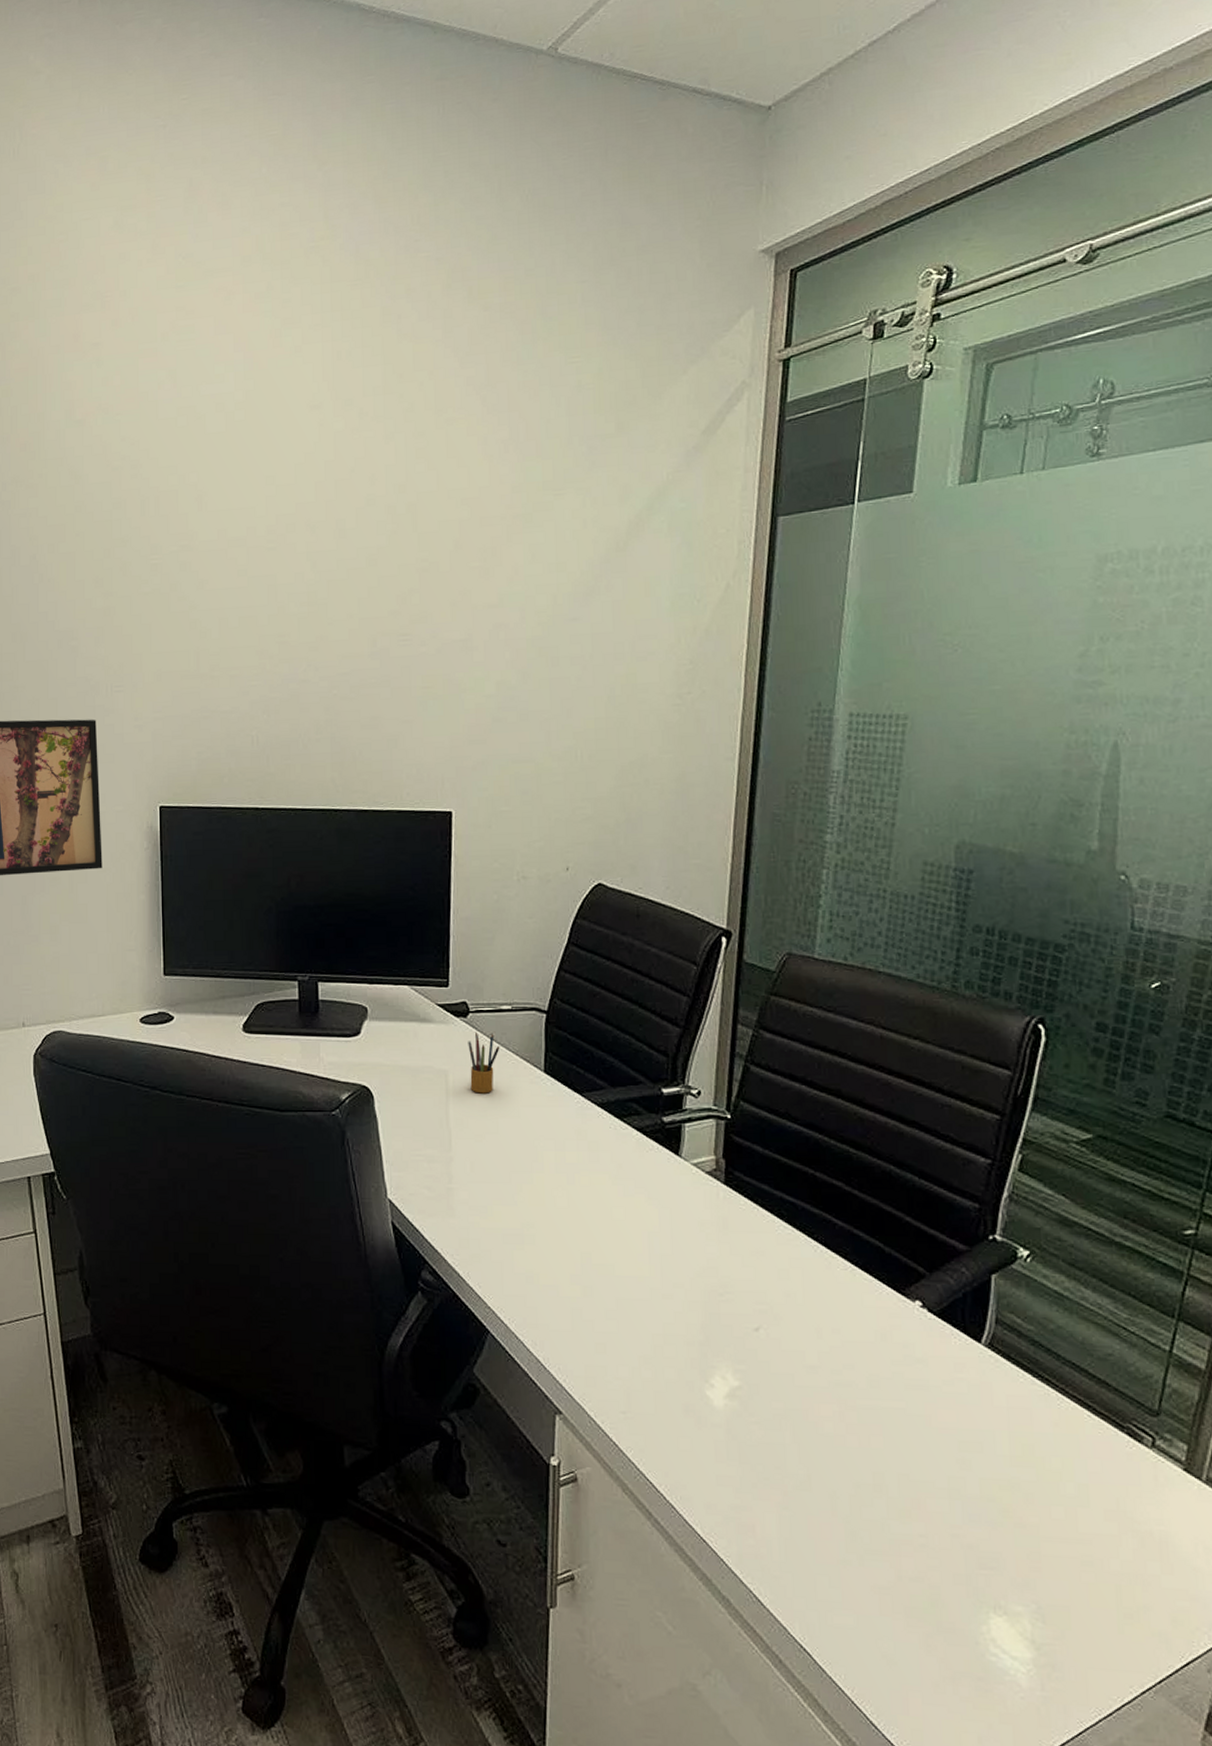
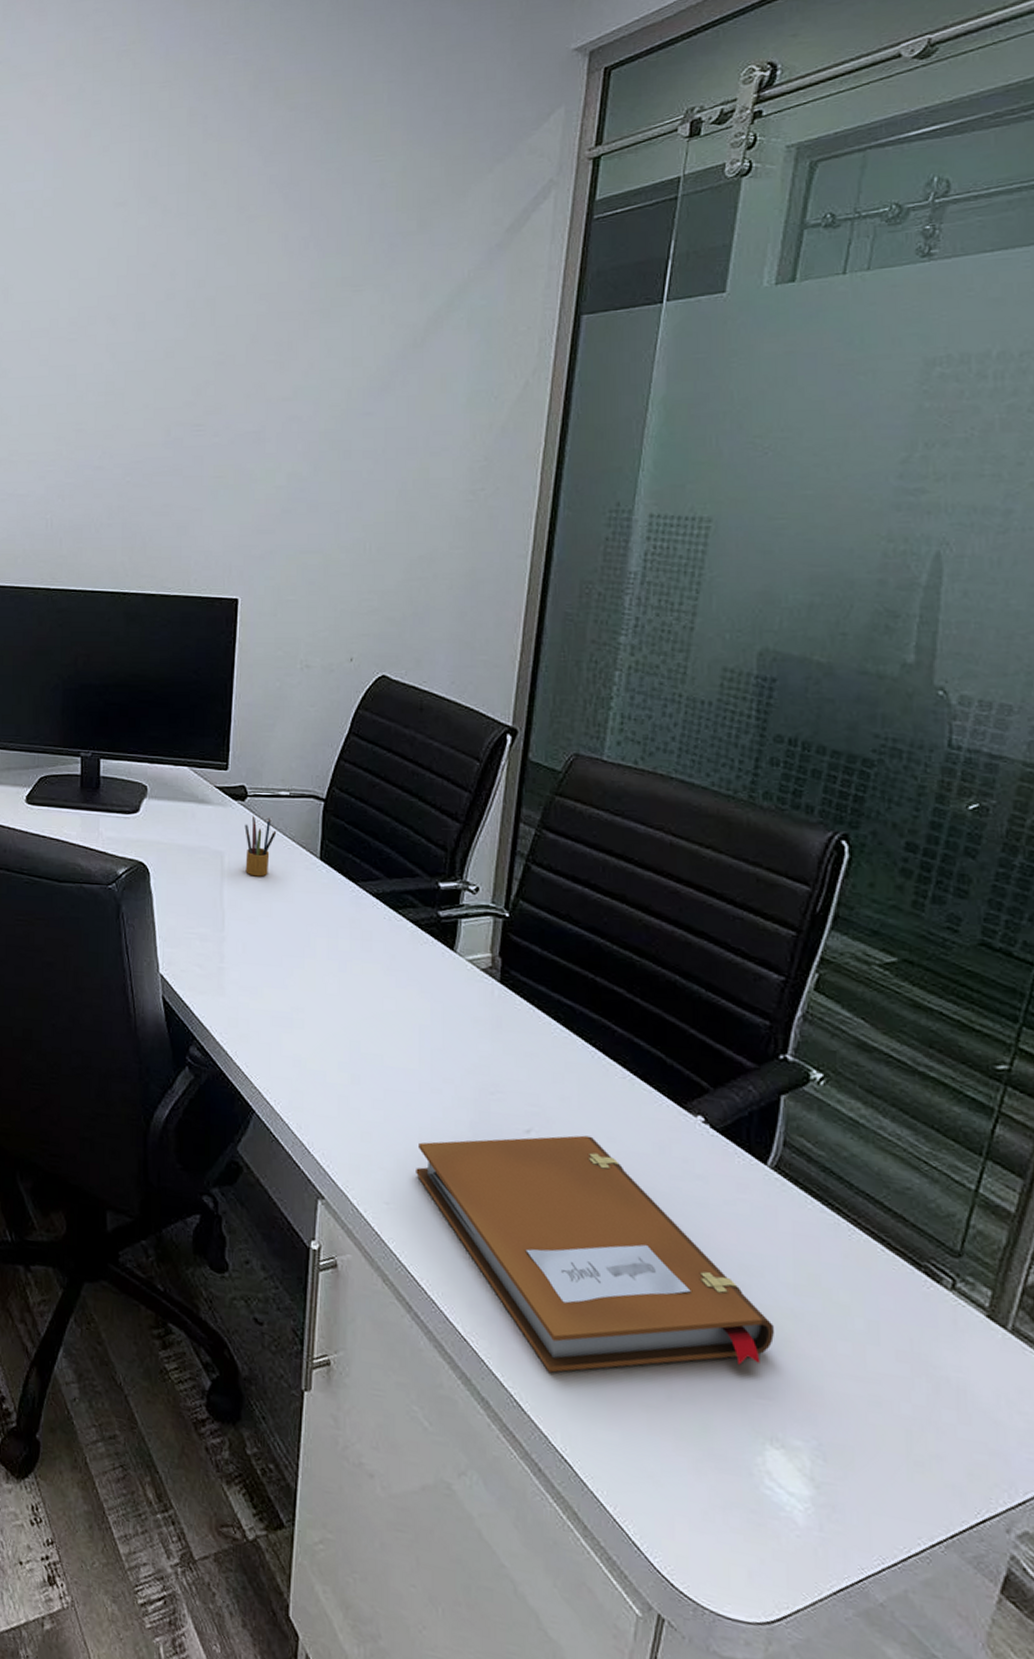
notebook: none [650,1329,993,1565] -> present [416,1135,774,1373]

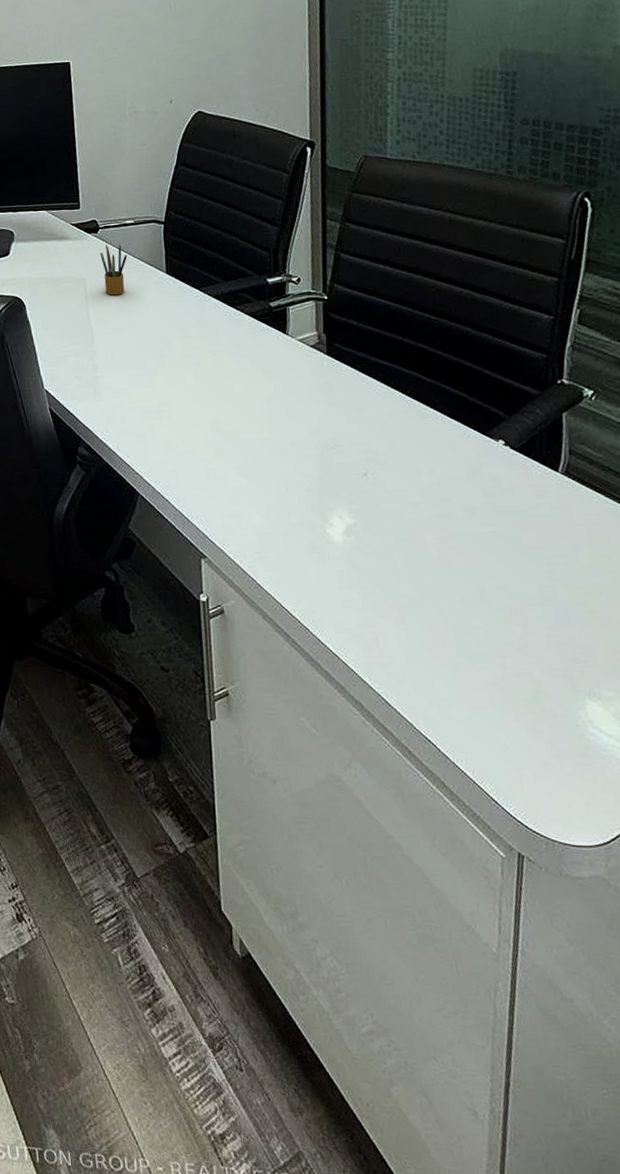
notebook: present [416,1135,774,1373] -> none [278,470,581,670]

